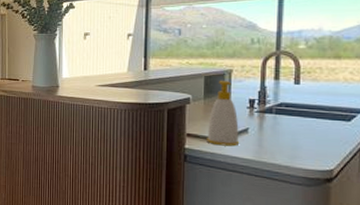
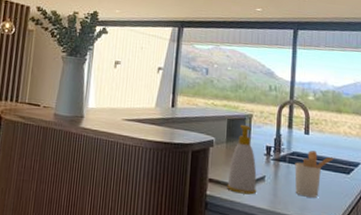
utensil holder: none [283,100,334,147] -> present [294,150,336,198]

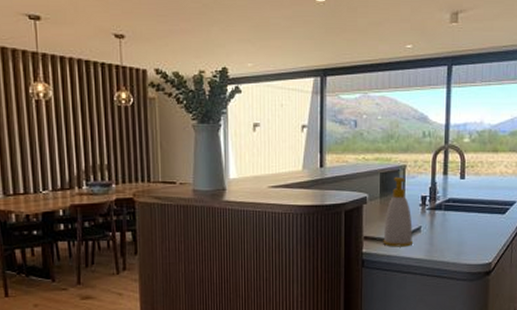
utensil holder: present [294,150,336,198] -> none [450,195,492,242]

